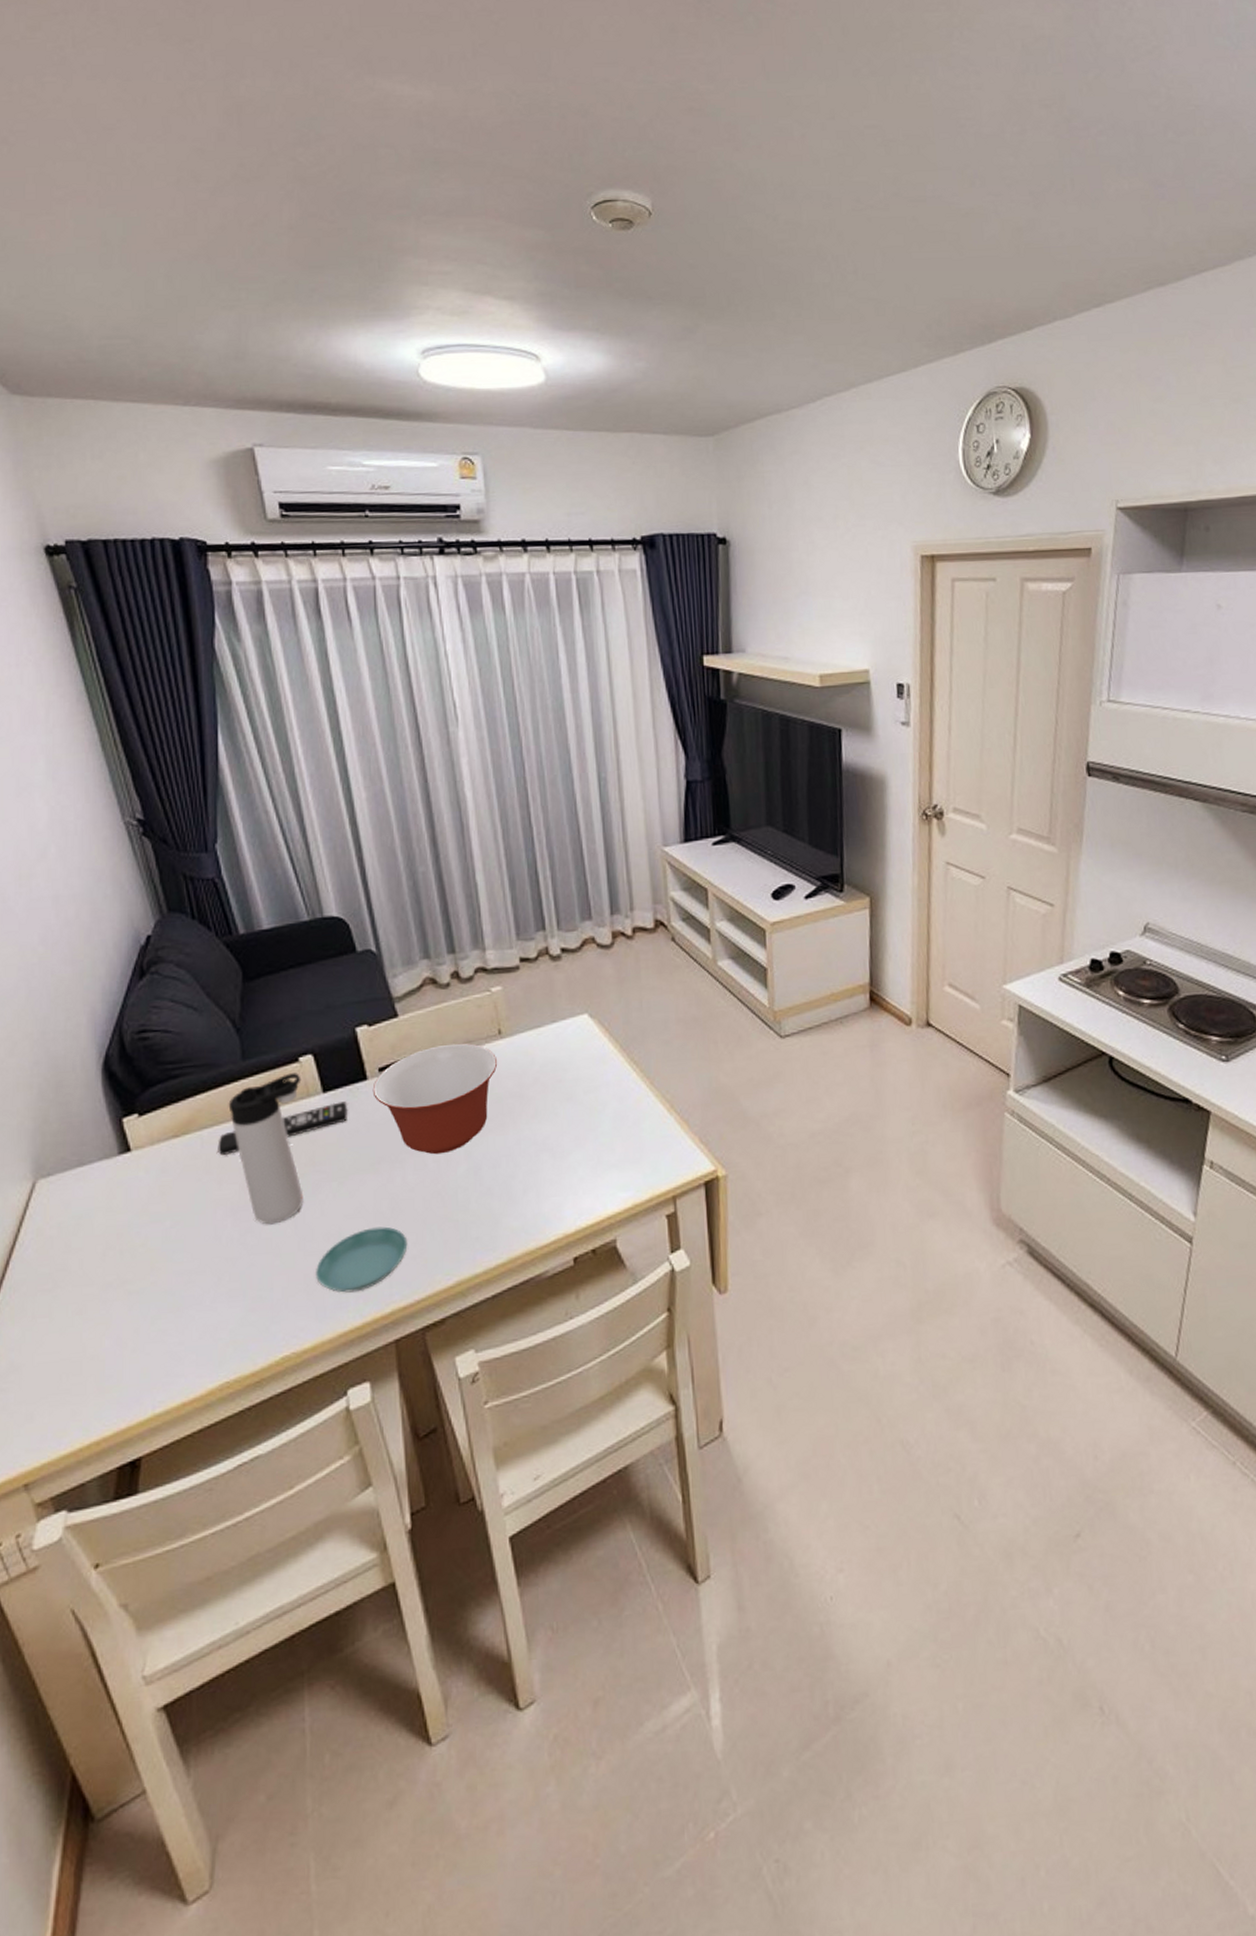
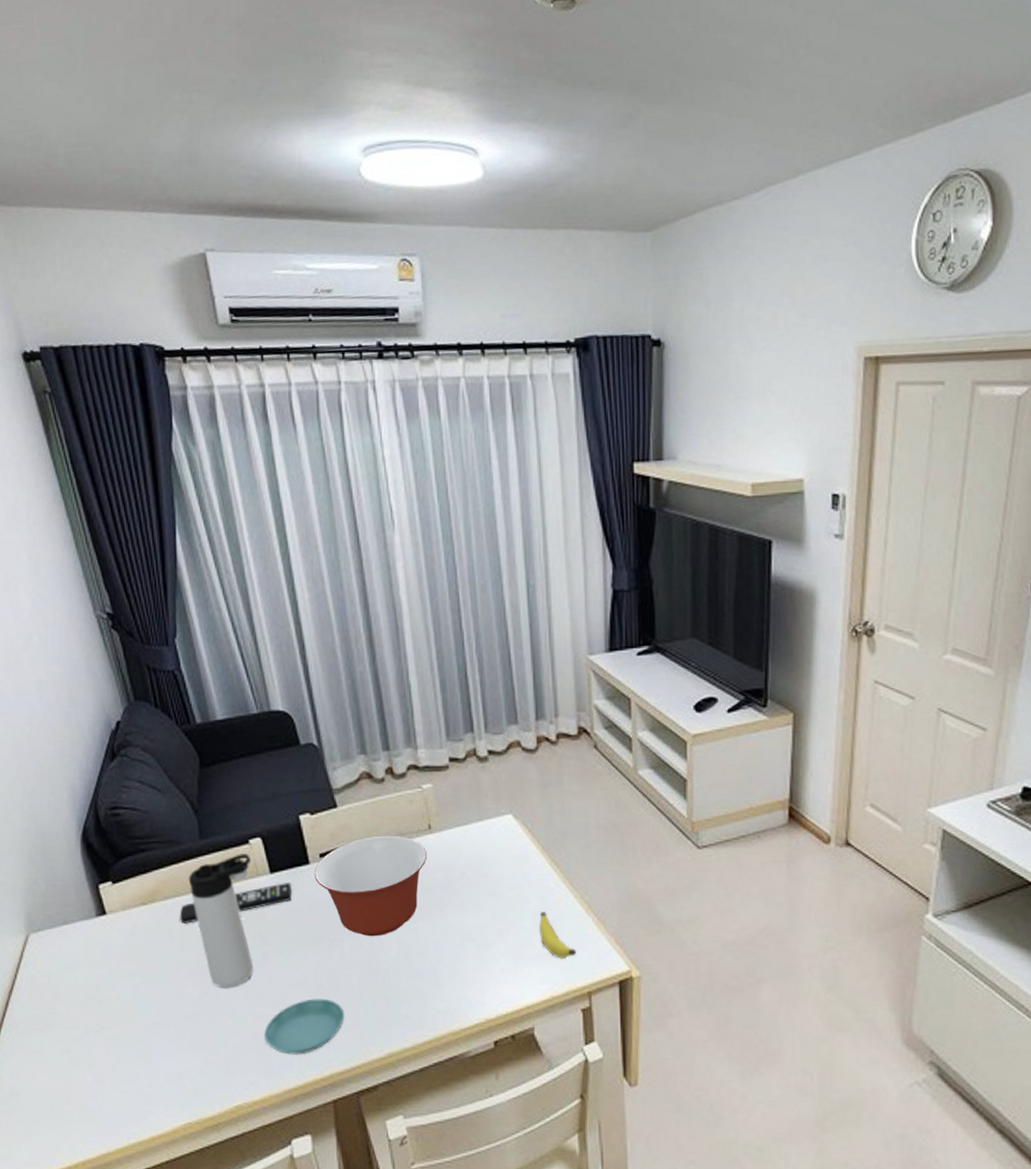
banana: none [618,1114,660,1163] -> present [538,911,577,958]

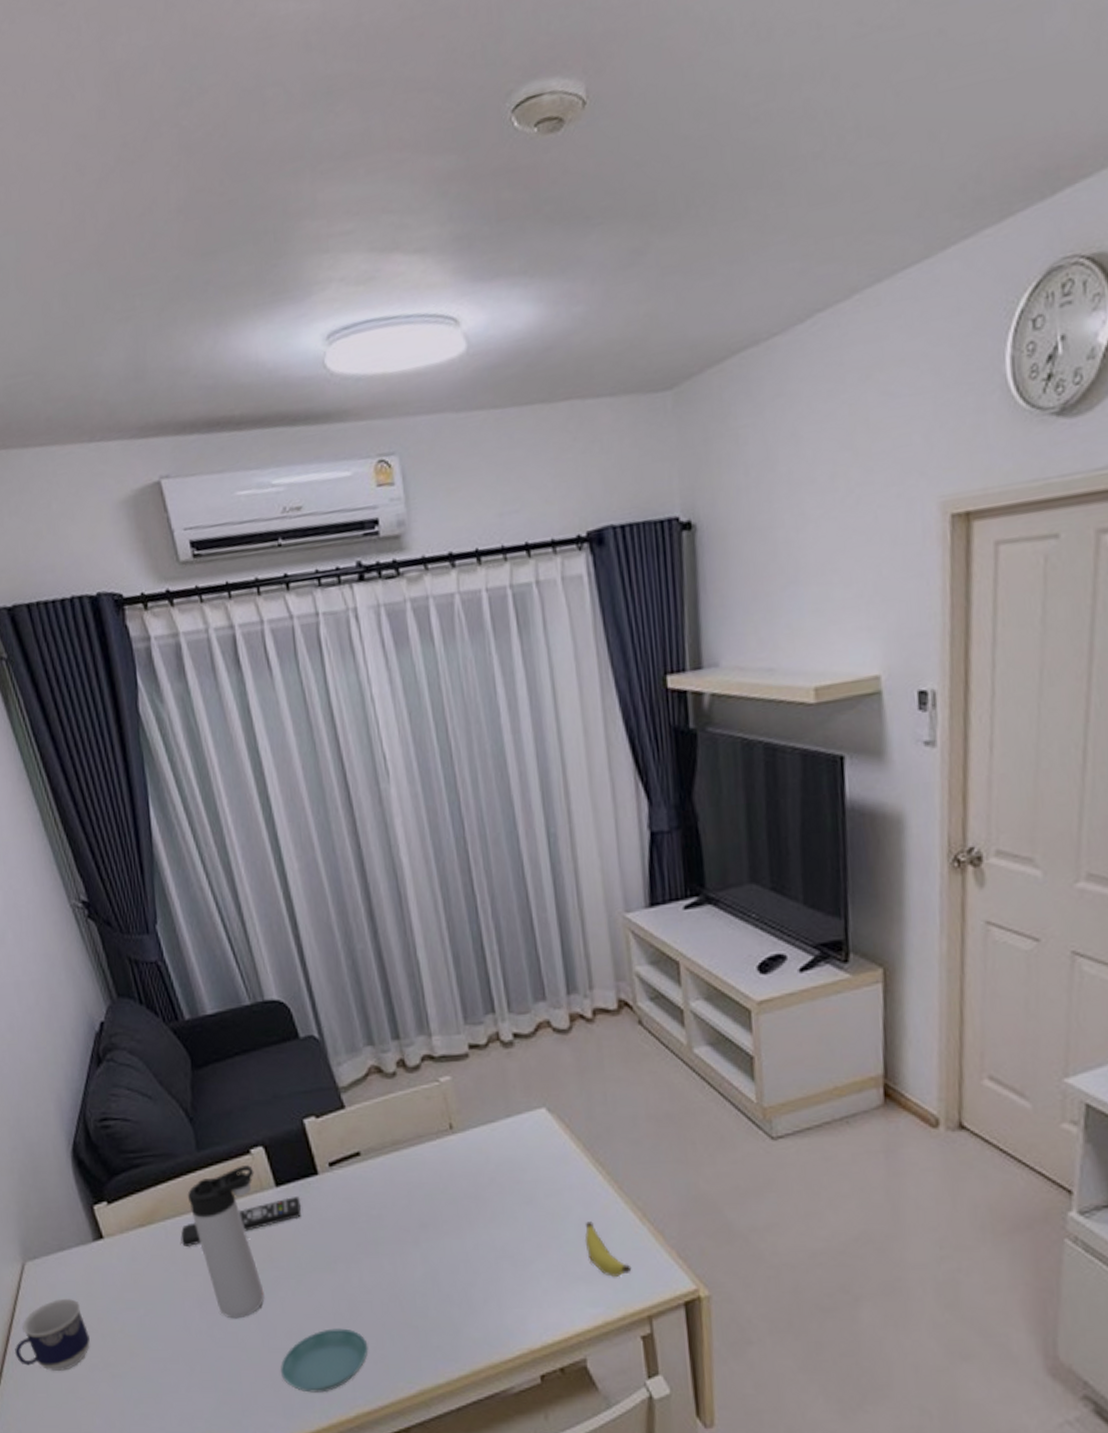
cup: none [12,968,87,1033] -> present [14,1299,90,1371]
mixing bowl: present [314,835,428,937] -> none [324,1138,451,1256]

